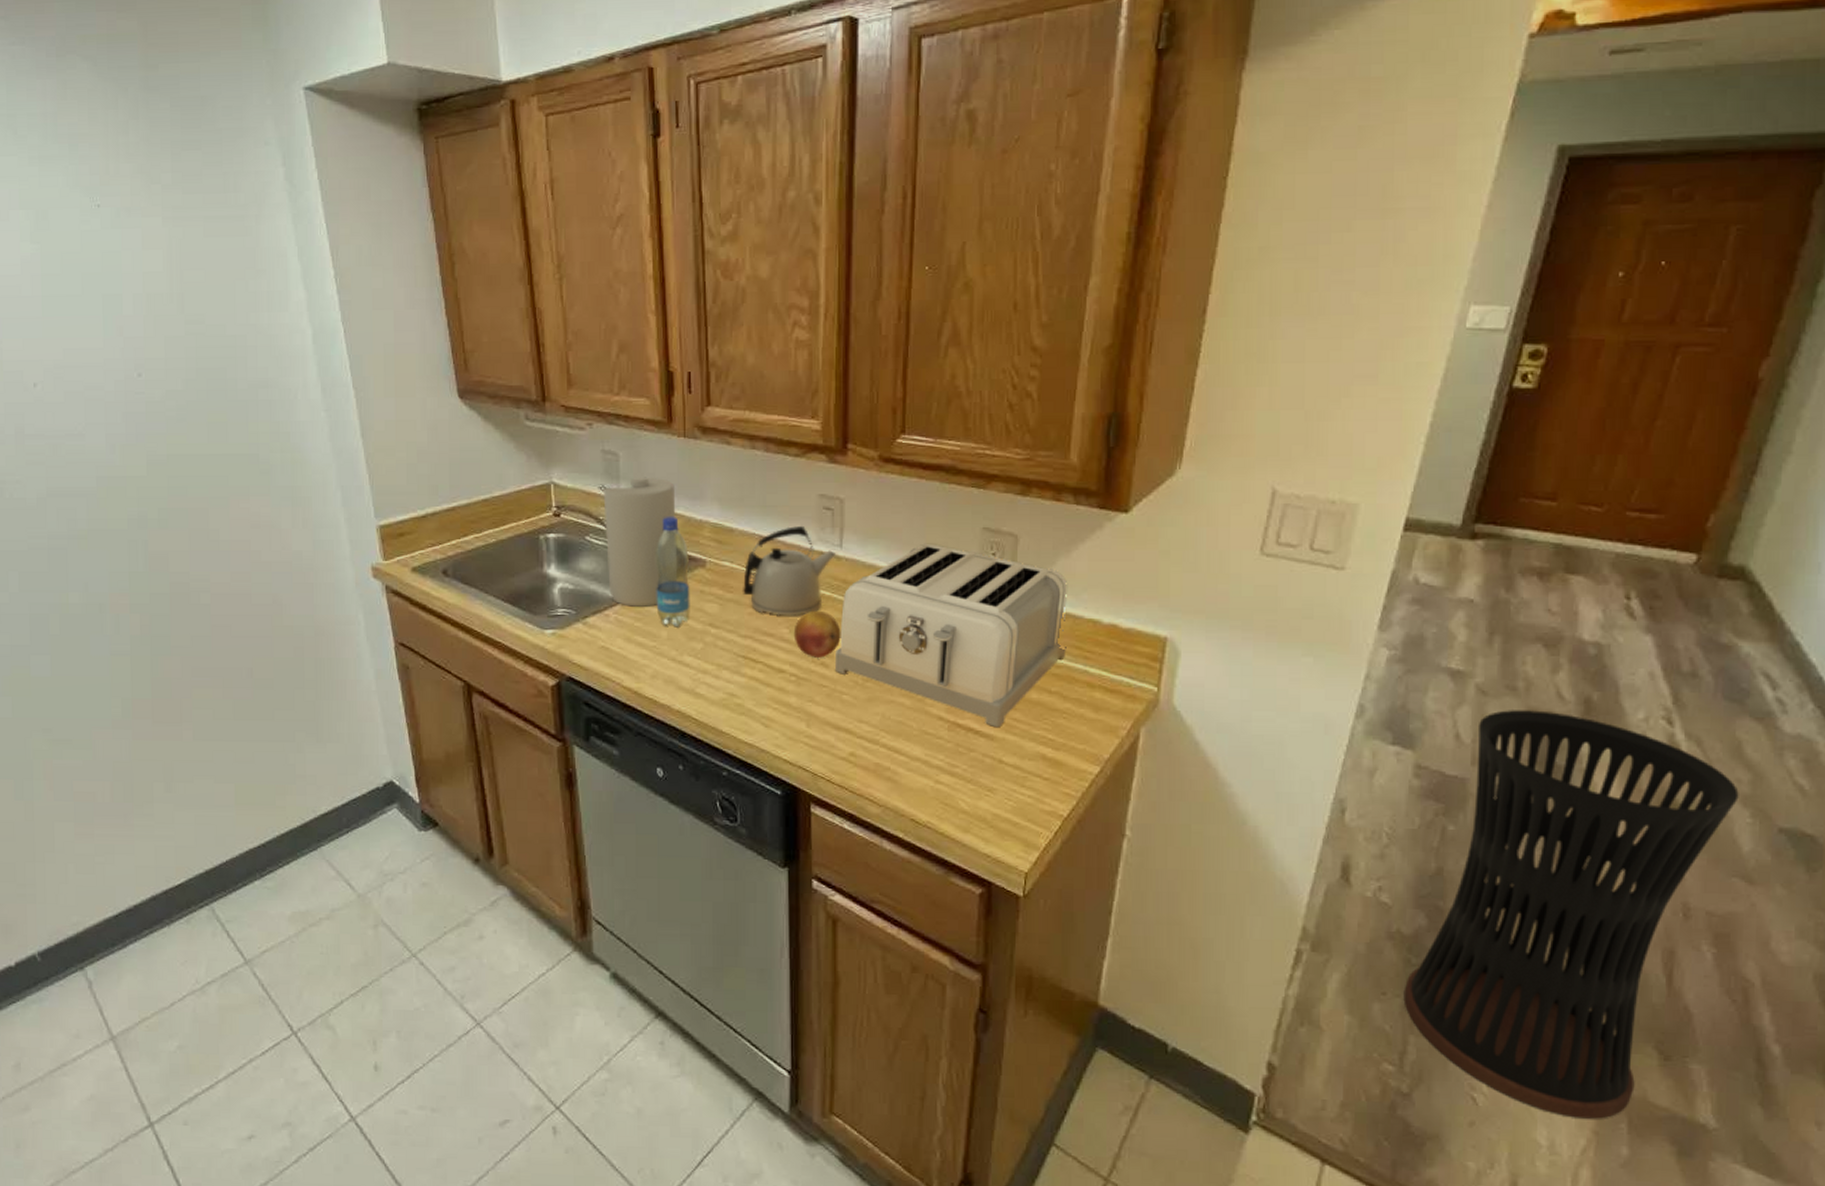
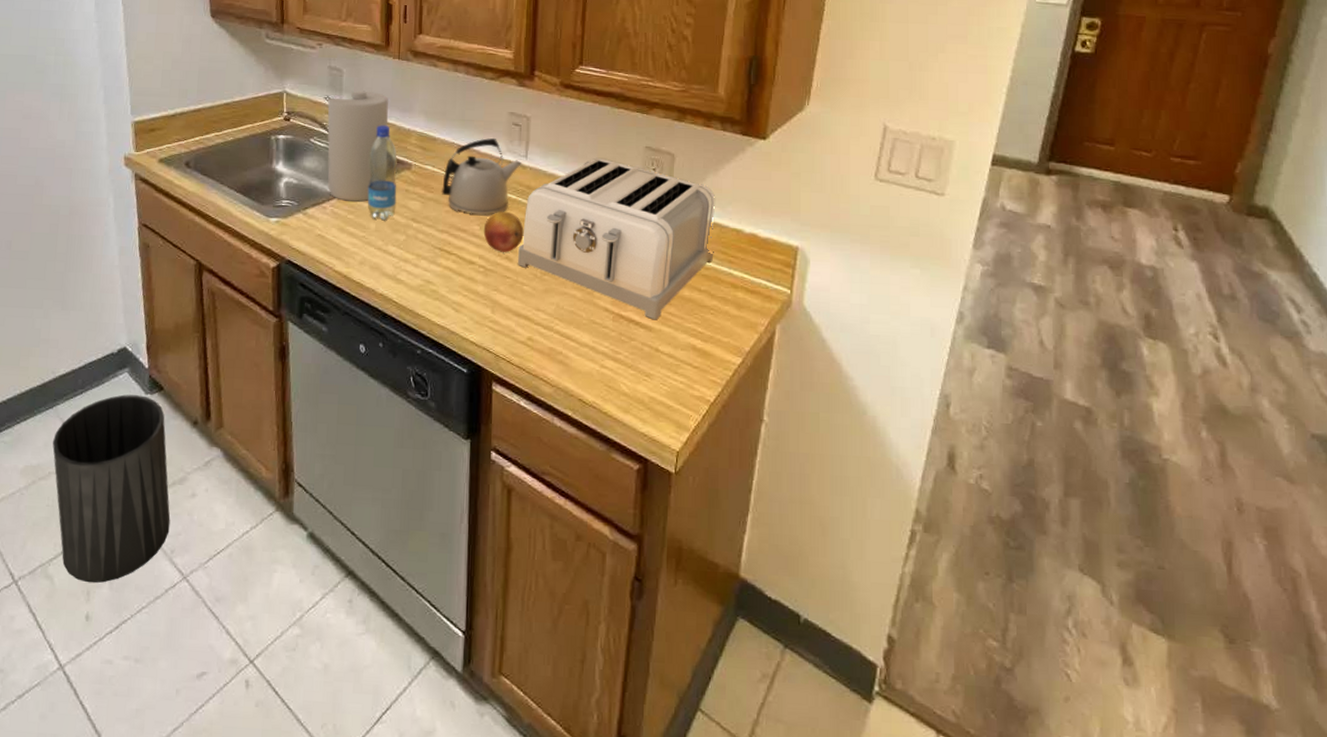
trash can: none [321,832,458,1032] -> present [52,394,170,583]
umbrella stand: present [1403,710,1739,1119] -> none [1004,321,1277,698]

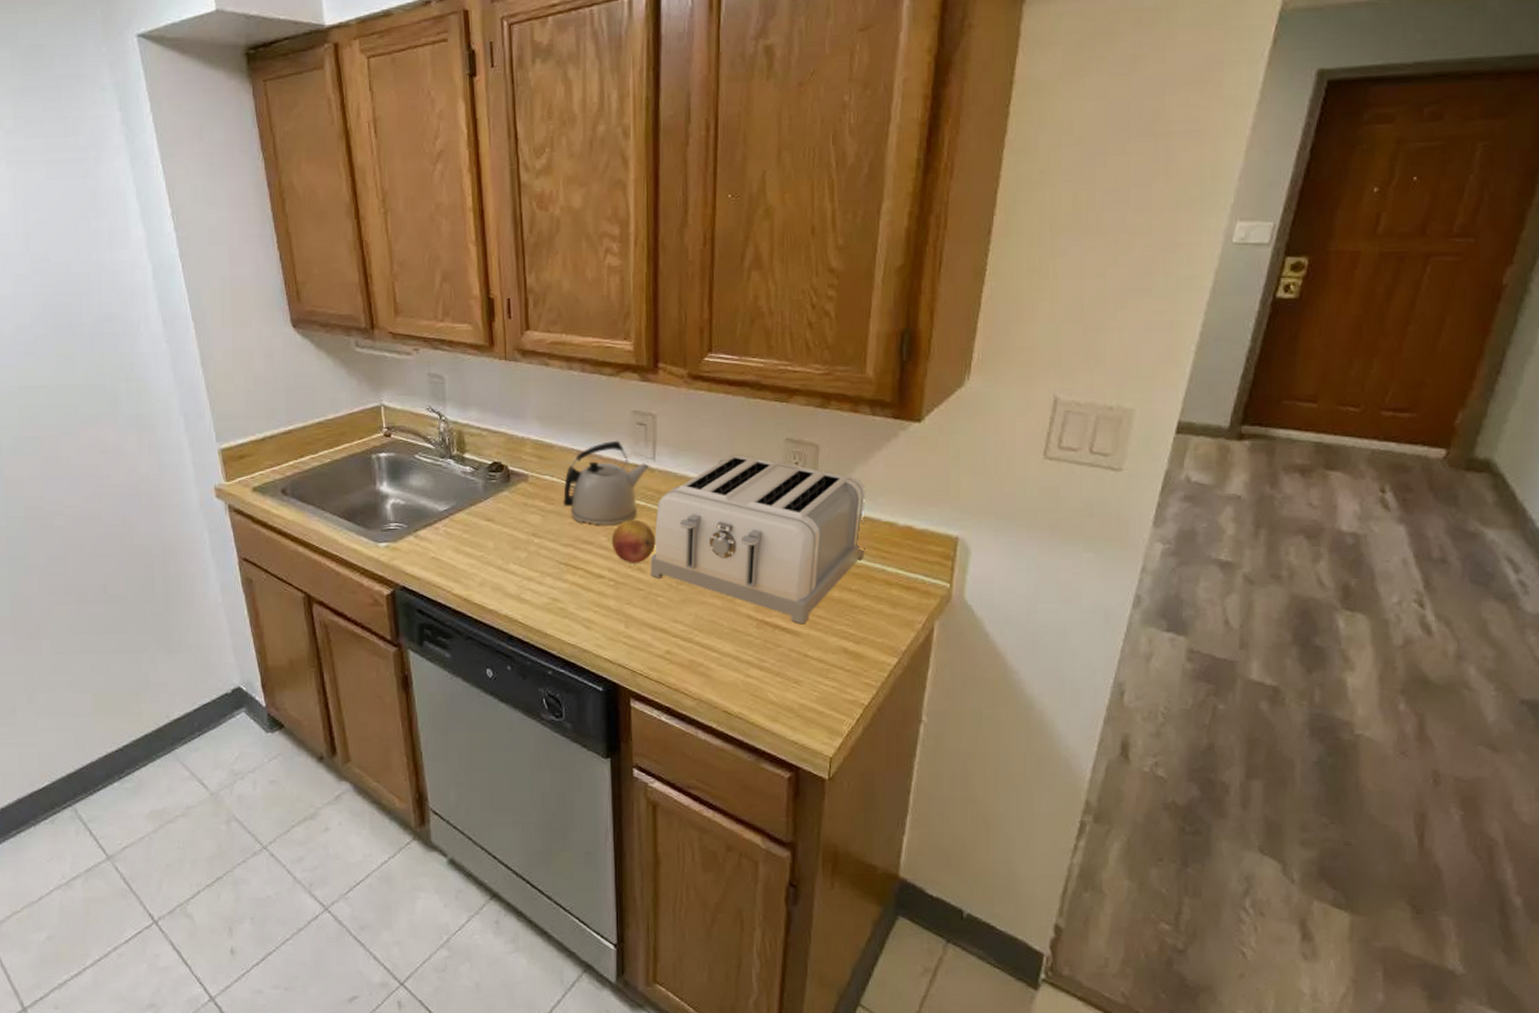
trash can: present [52,394,170,583] -> none [176,734,306,919]
paper towel holder: present [327,90,389,202] -> none [430,398,499,520]
bottle: present [367,125,397,221] -> none [480,435,515,538]

